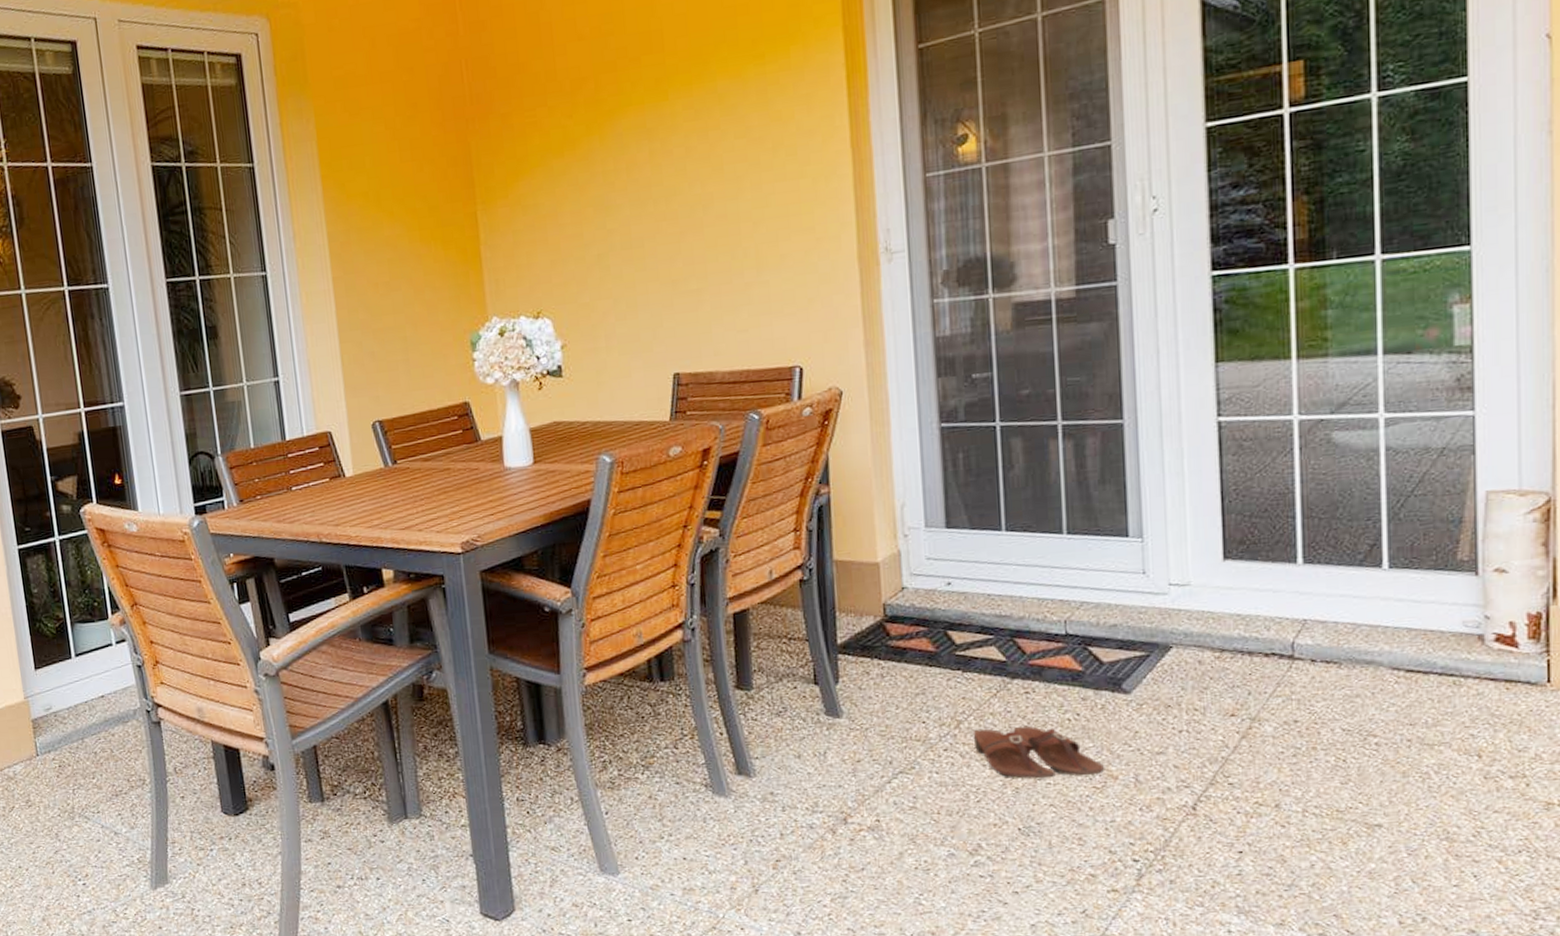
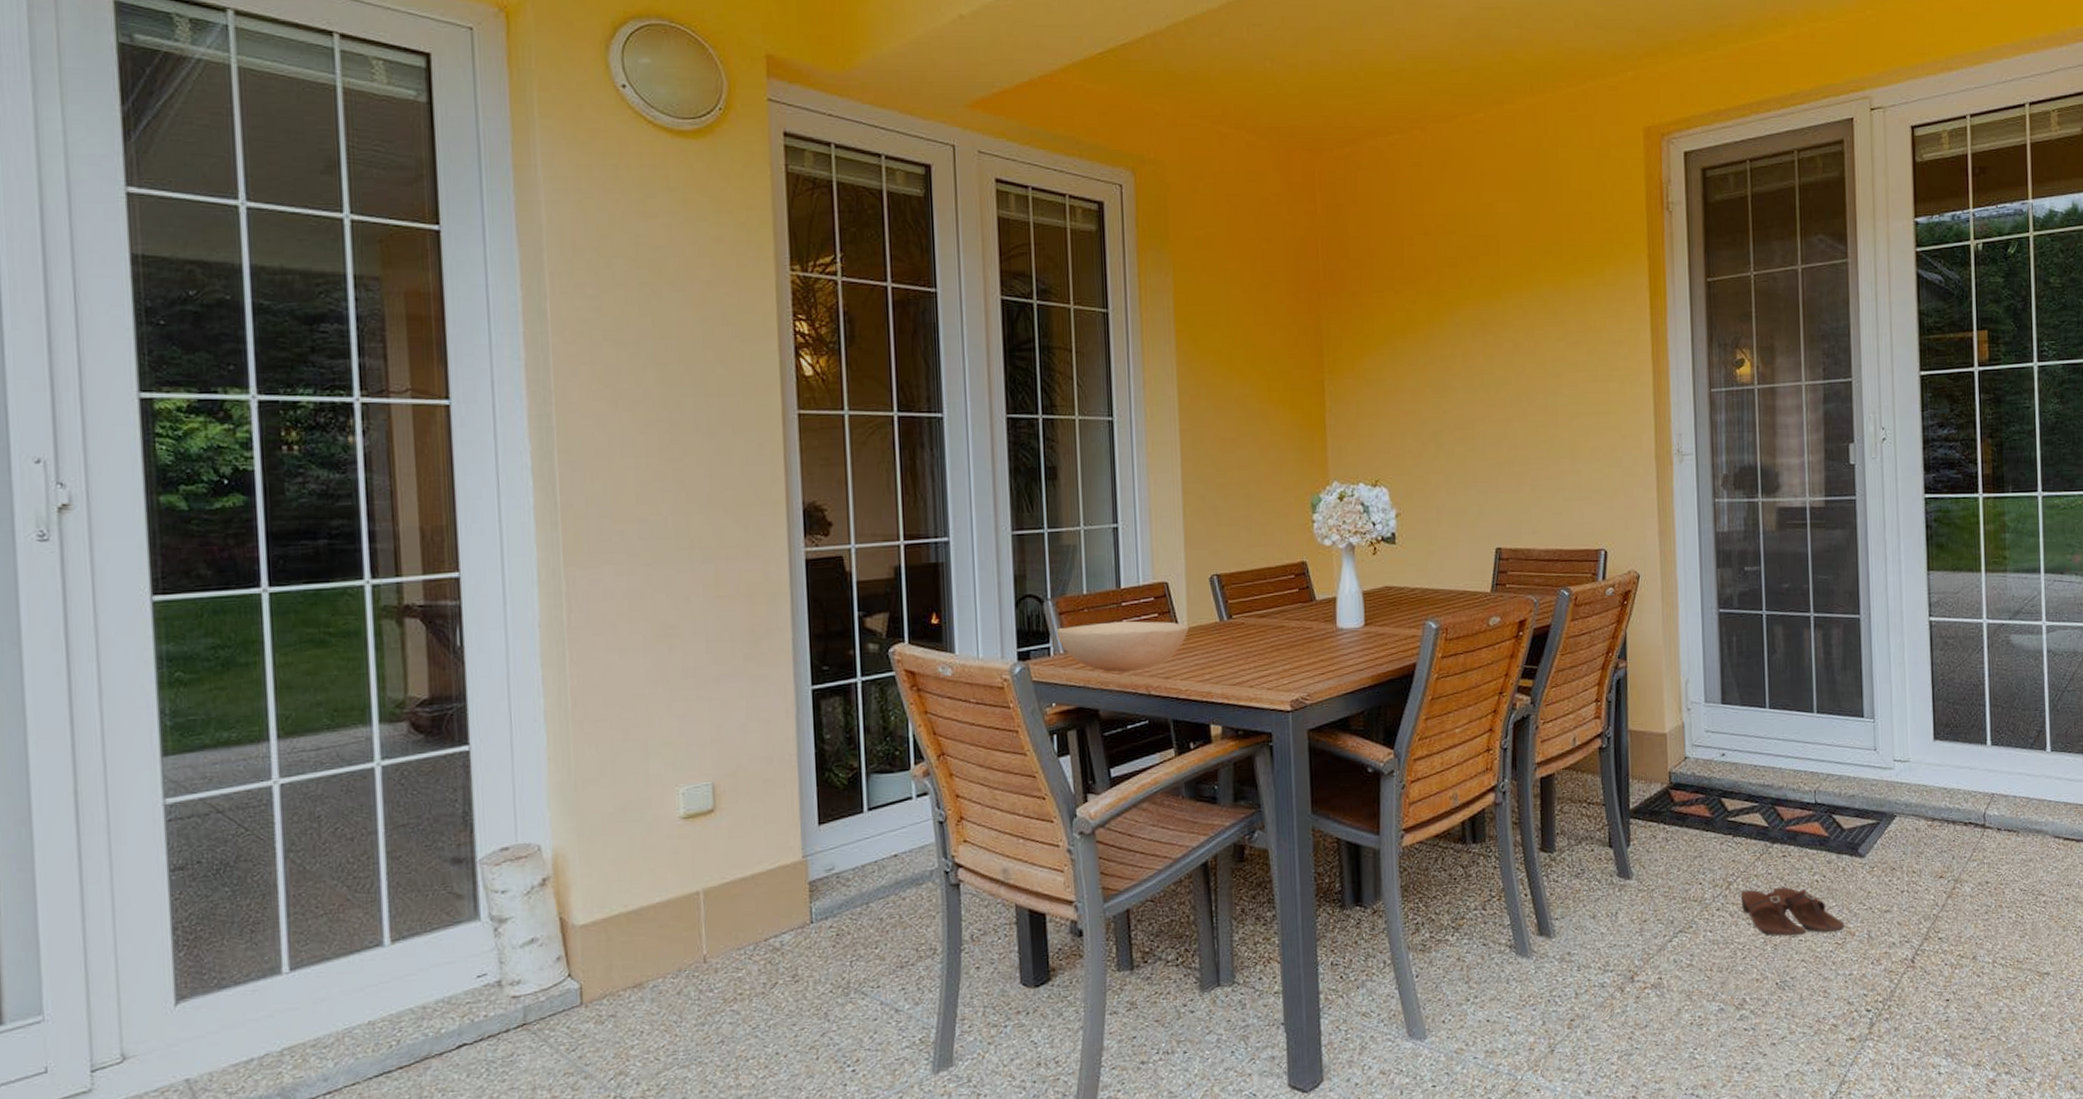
bowl: none [228,470,355,522] -> present [1056,620,1189,673]

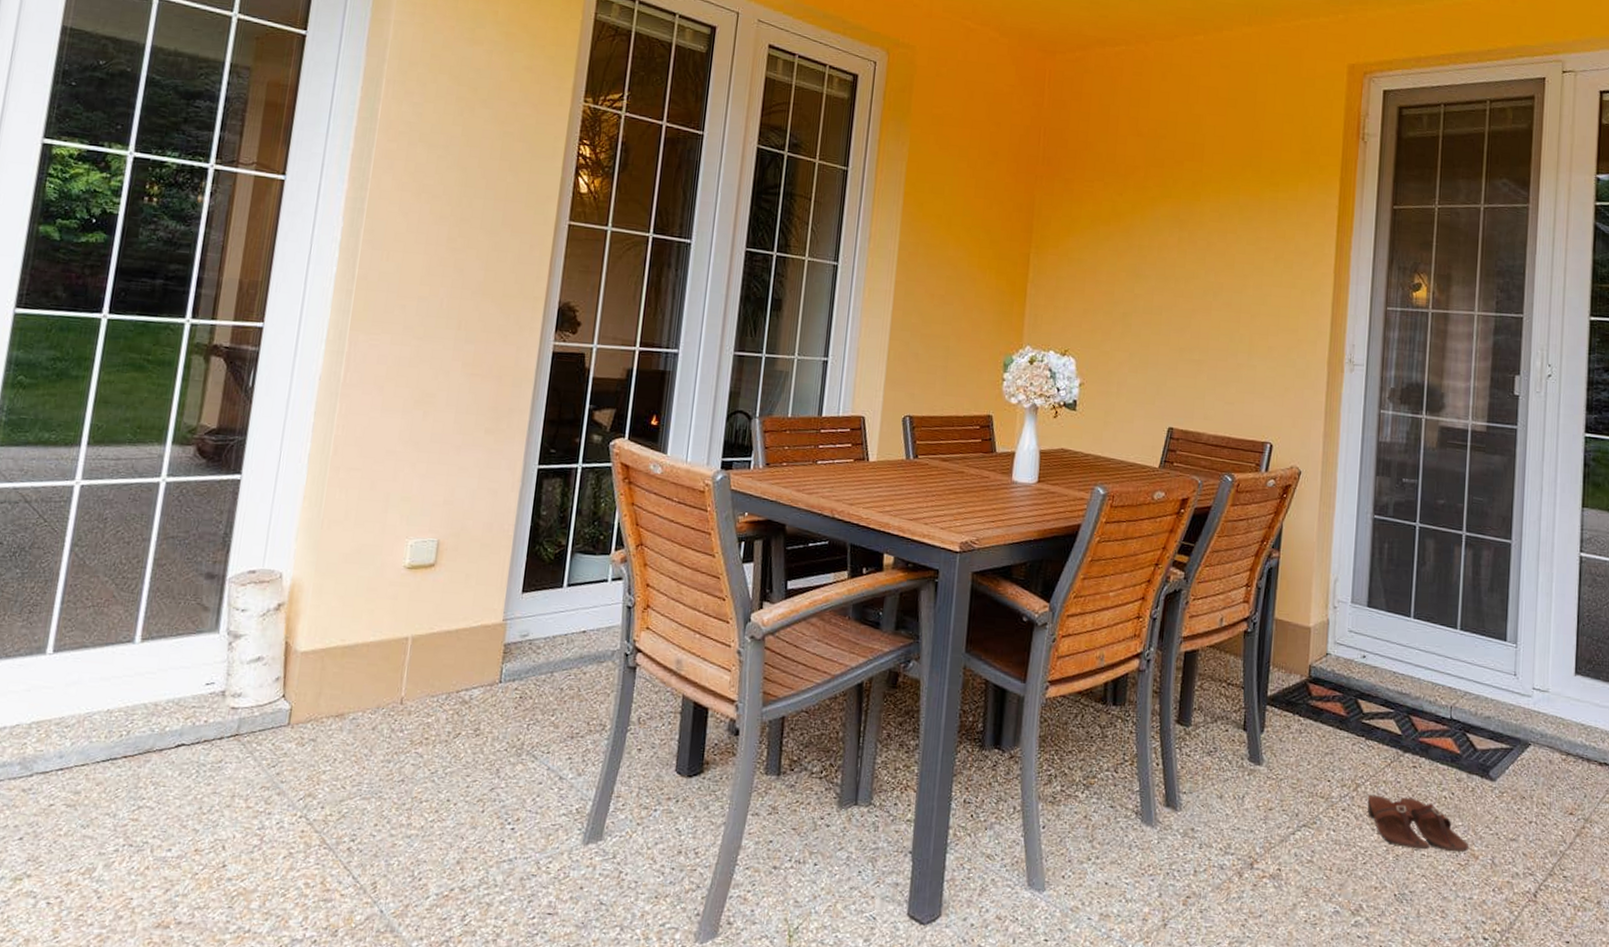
bowl: present [1056,620,1189,673] -> none [759,444,878,495]

